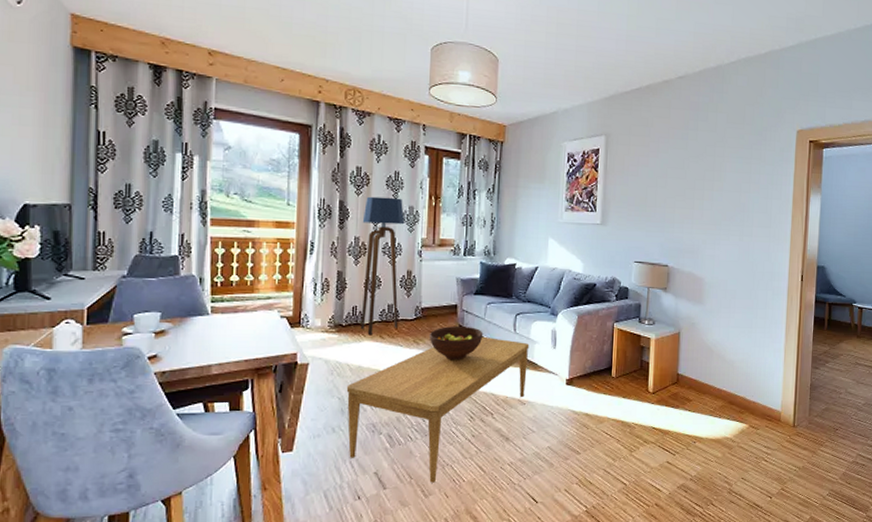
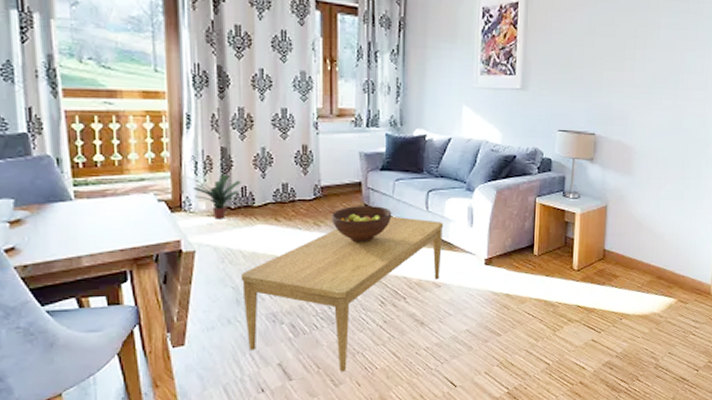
potted plant: none [307,295,353,335] -> present [188,174,241,219]
floor lamp: present [360,196,405,336] -> none [246,60,297,219]

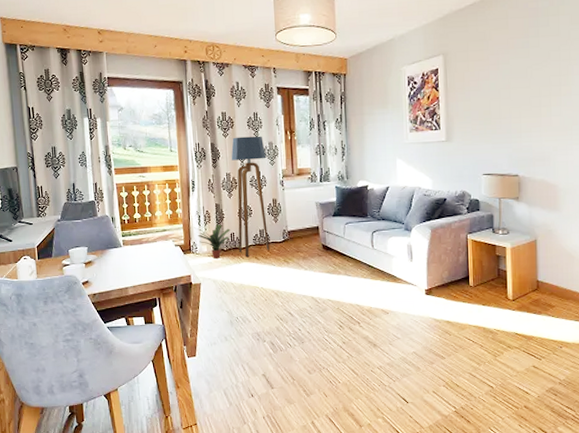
coffee table: present [240,216,444,372] -> none [233,253,388,384]
floor lamp: none [246,60,297,219] -> present [231,136,270,258]
fruit bowl: present [331,206,392,243] -> none [296,245,345,276]

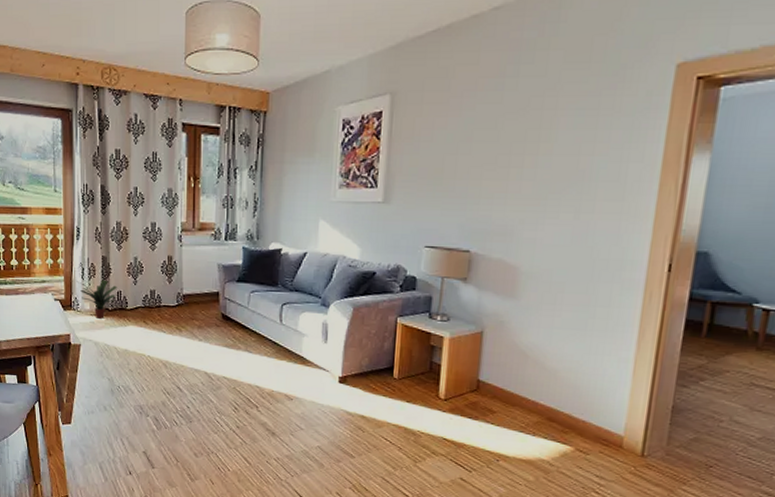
floor lamp: present [231,136,270,258] -> none [123,180,164,321]

